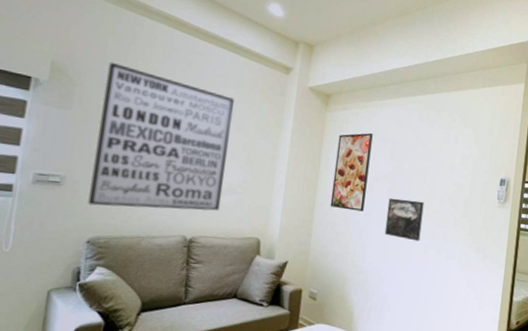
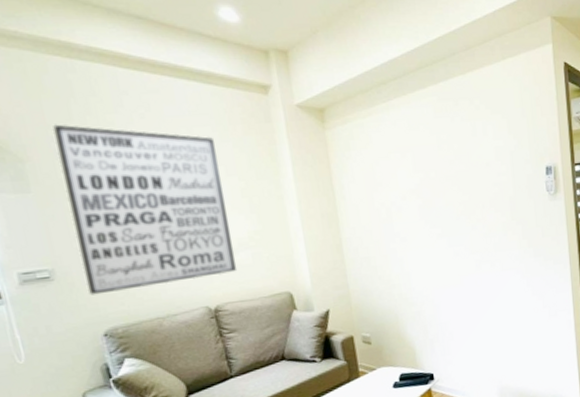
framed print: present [330,132,373,212] -> none [347,144,398,240]
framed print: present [384,198,424,242] -> none [423,212,469,259]

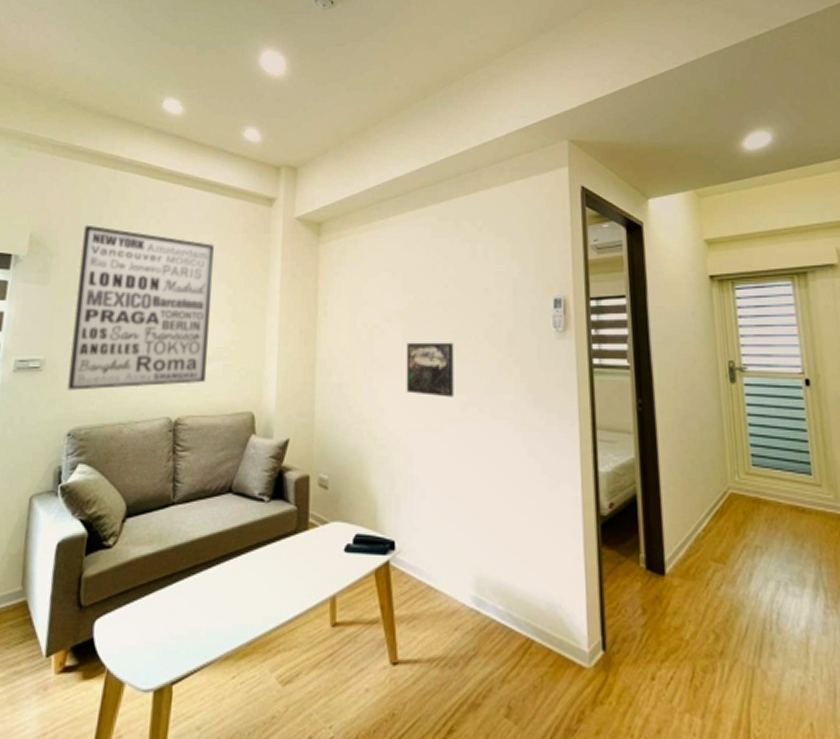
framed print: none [423,212,469,259] -> present [406,342,454,397]

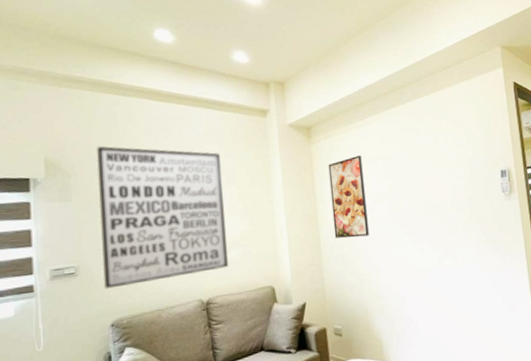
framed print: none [334,261,378,364] -> present [328,155,369,239]
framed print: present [406,342,454,397] -> none [391,212,433,255]

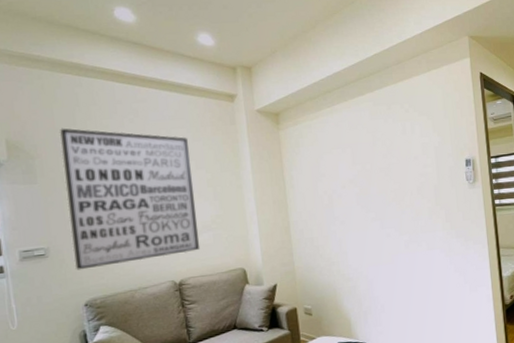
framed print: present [328,155,369,239] -> none [297,142,338,223]

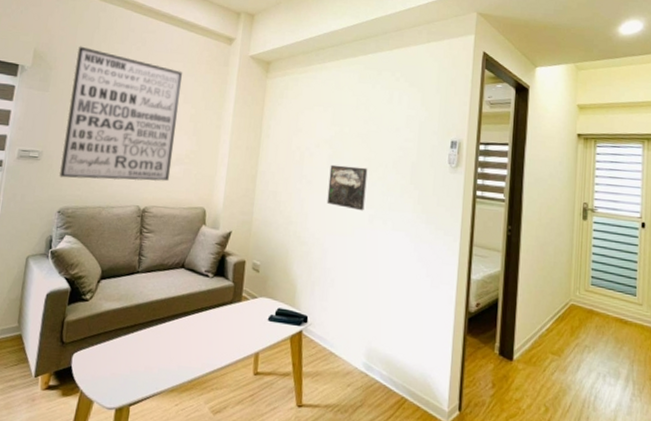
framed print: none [359,198,399,240] -> present [326,164,368,211]

